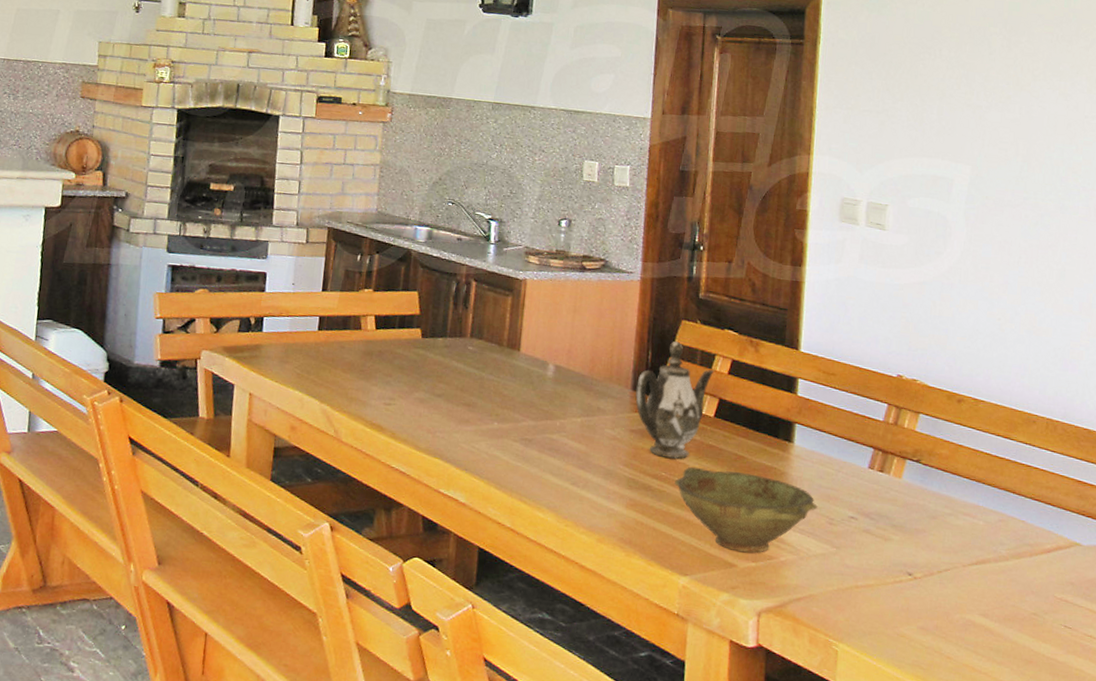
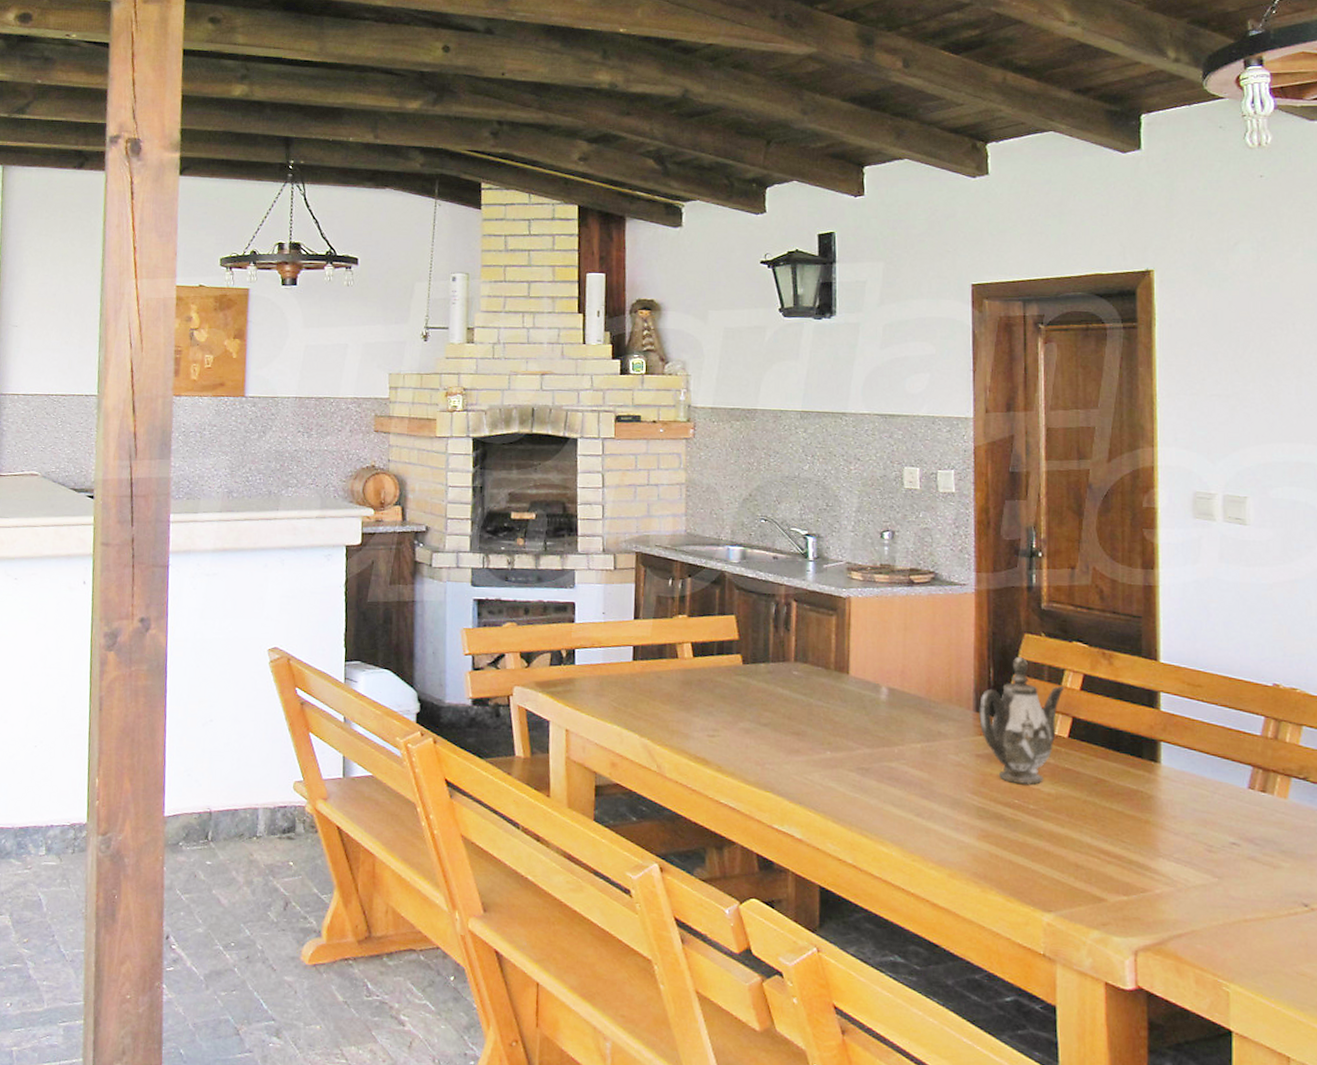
bowl: present [675,466,817,554] -> none [1030,792,1193,886]

